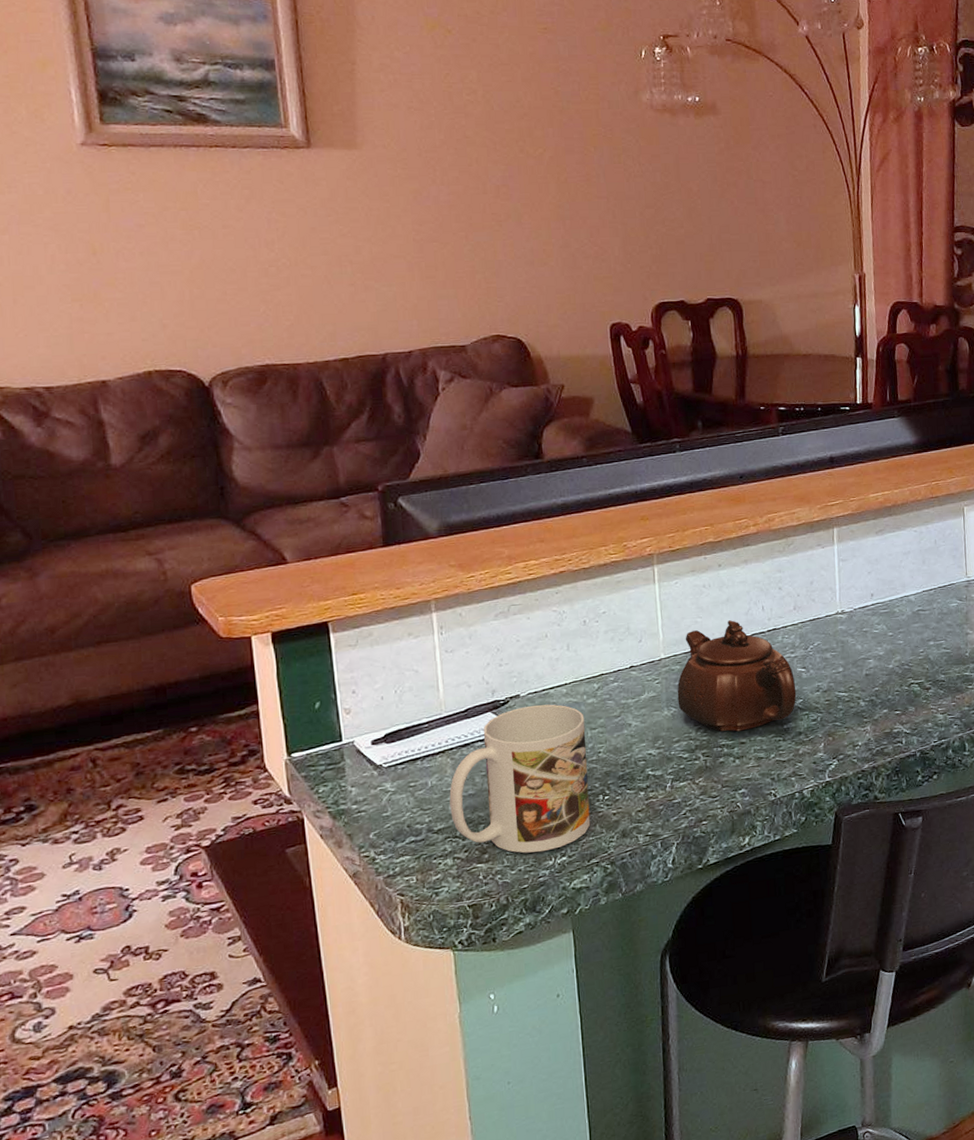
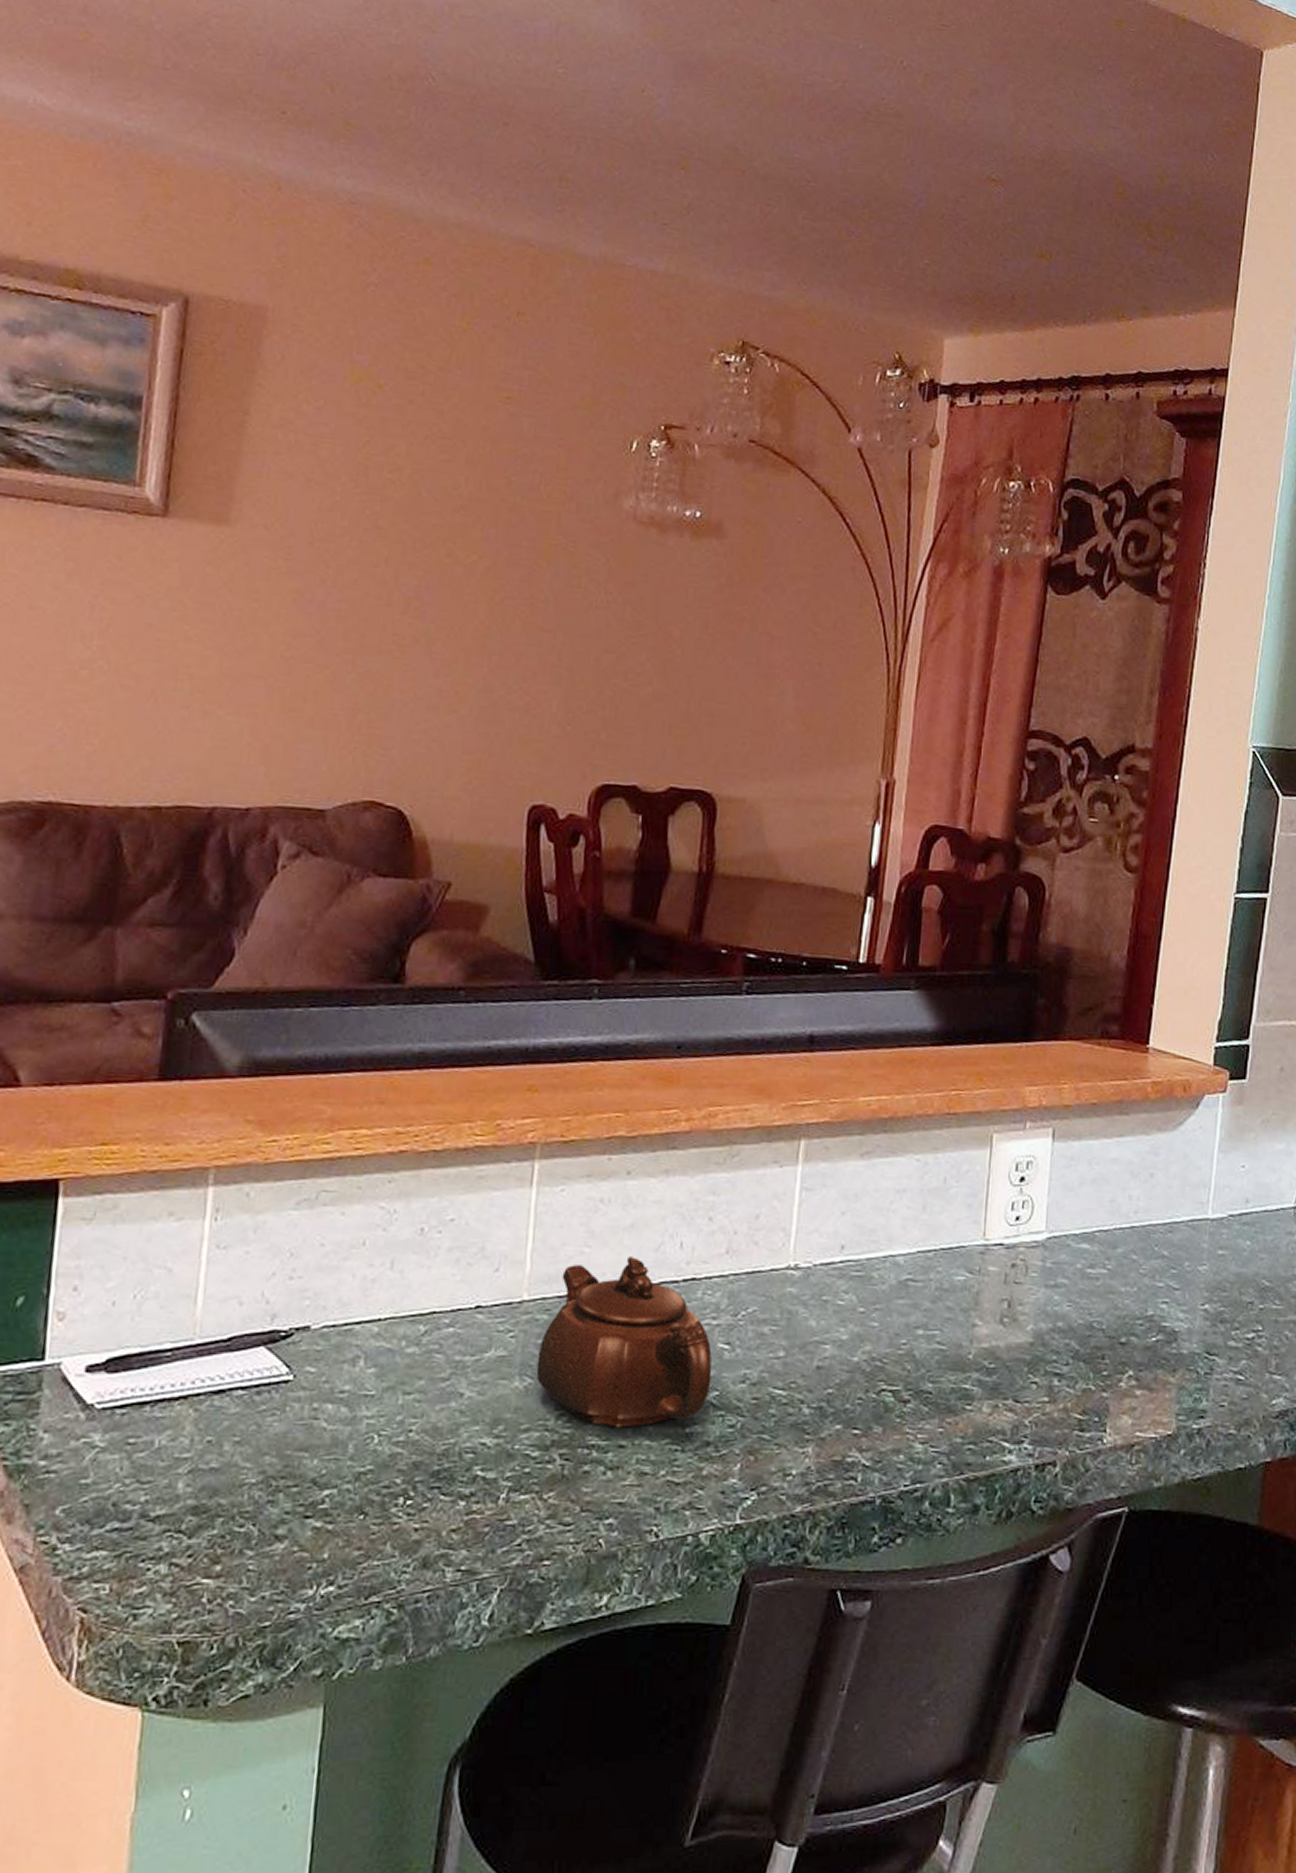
mug: present [449,704,591,853] -> none [178,1345,398,1574]

